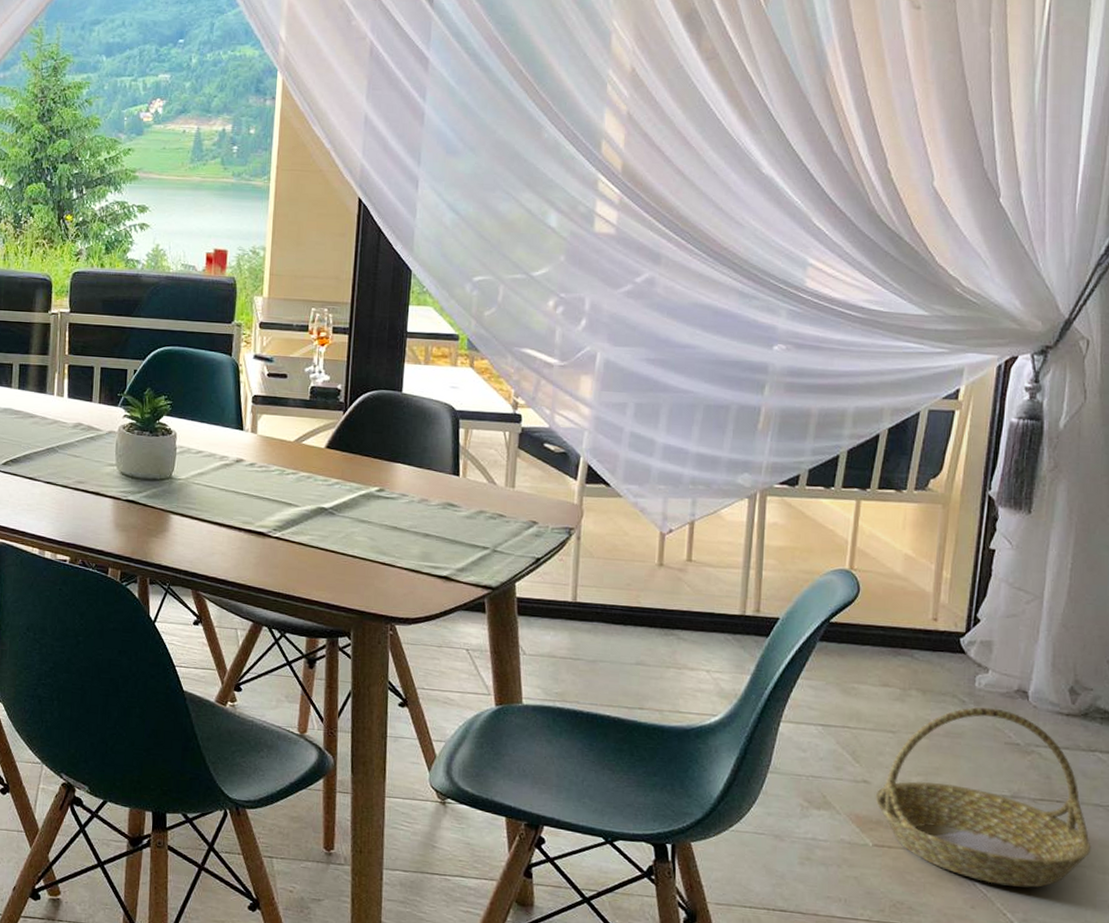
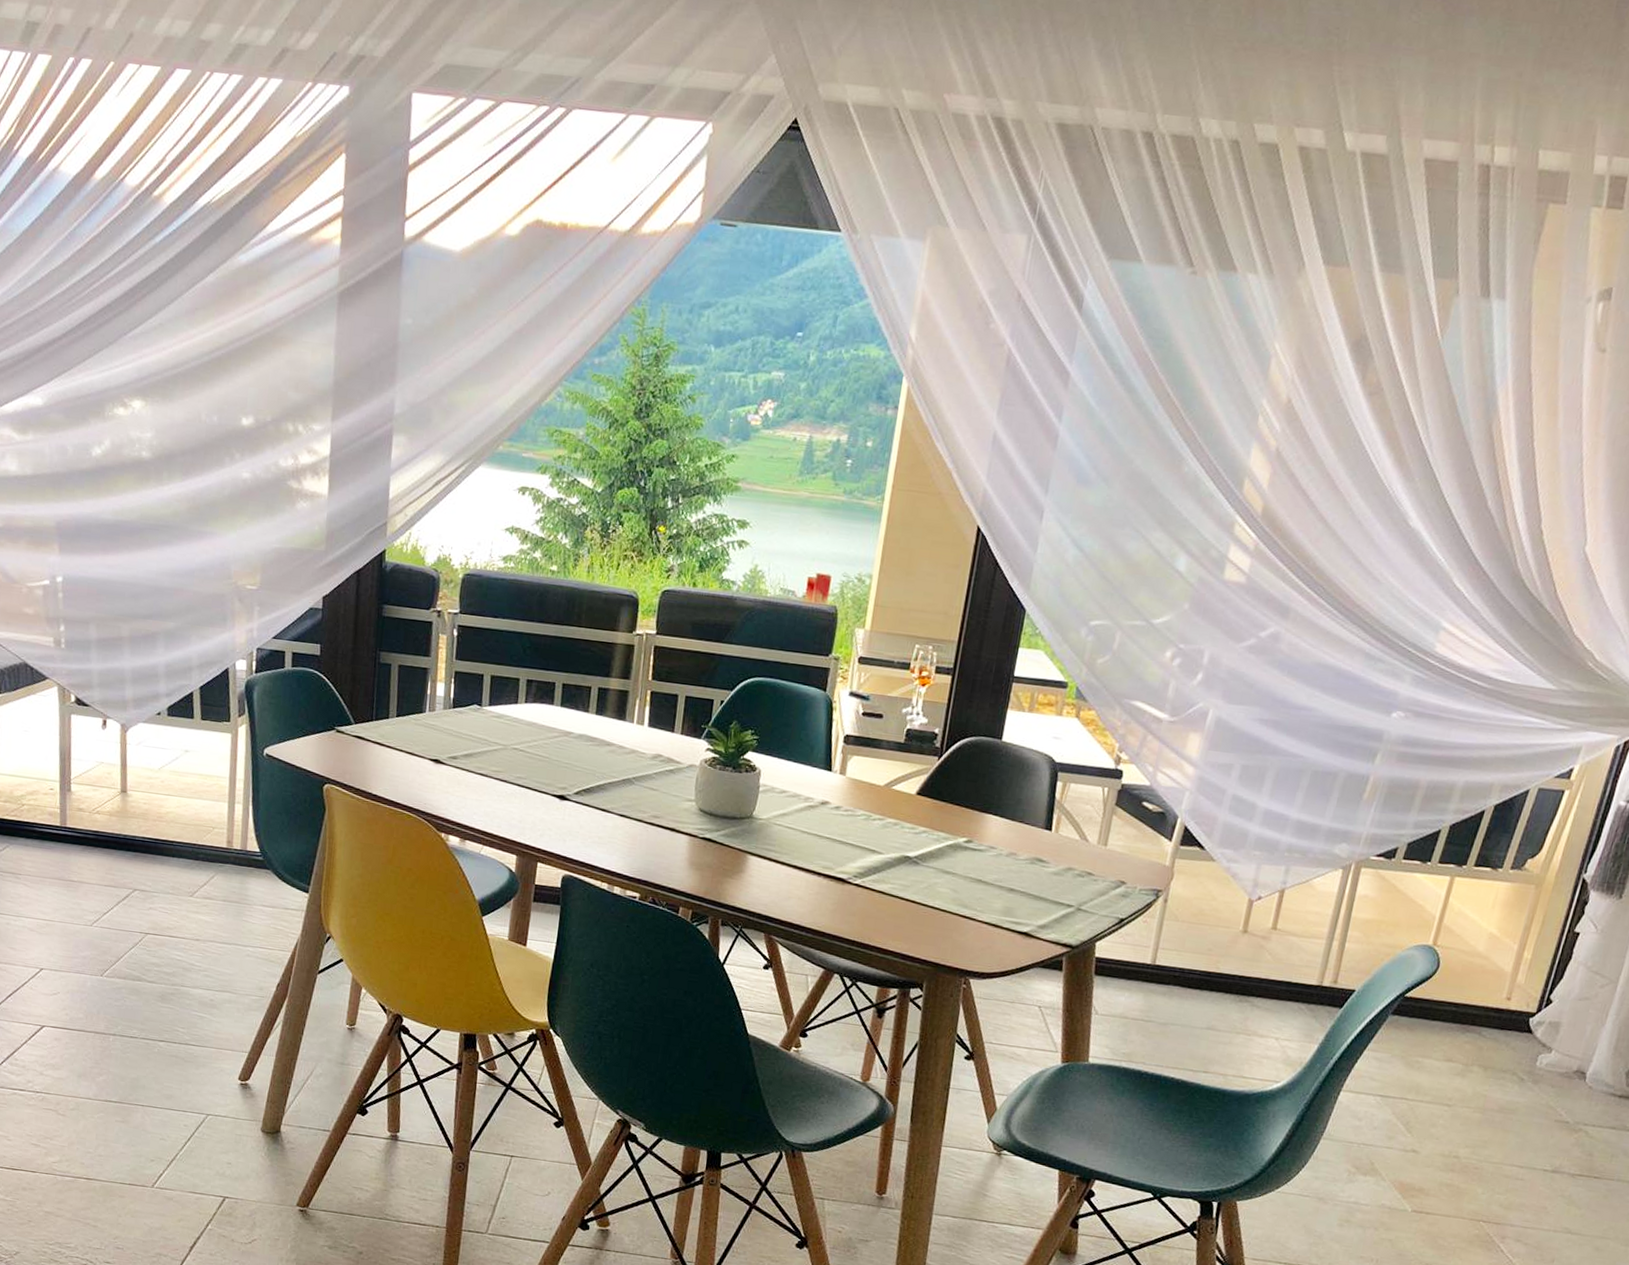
basket: present [875,707,1092,888] -> none [1421,1085,1619,1256]

